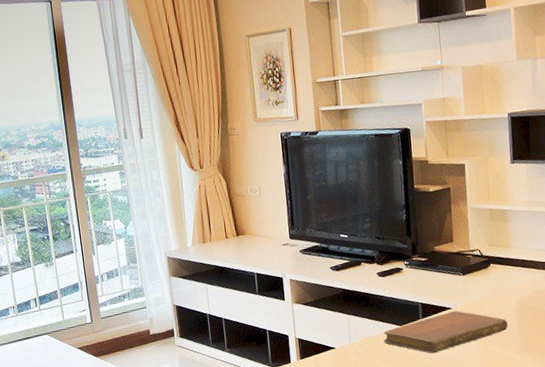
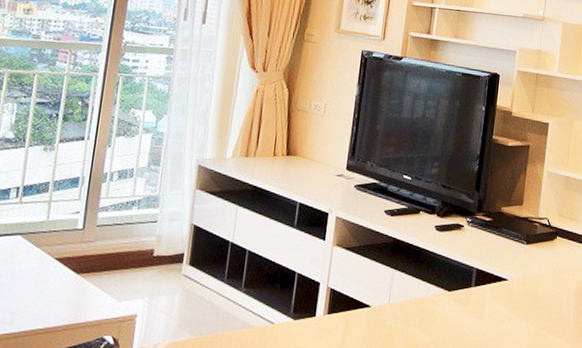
notebook: present [383,311,508,354] -> none [426,283,564,330]

